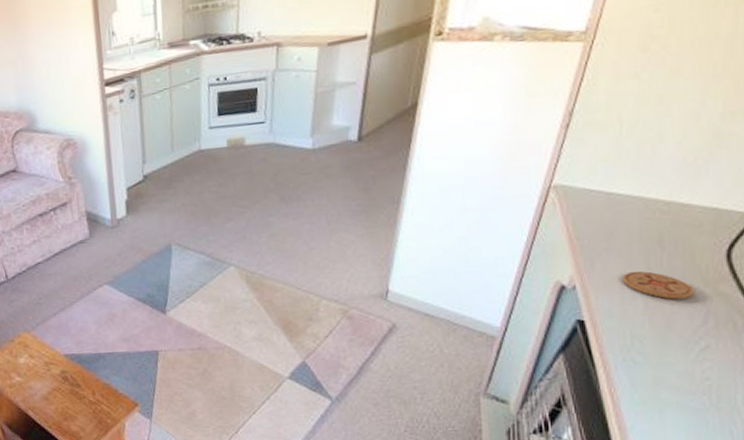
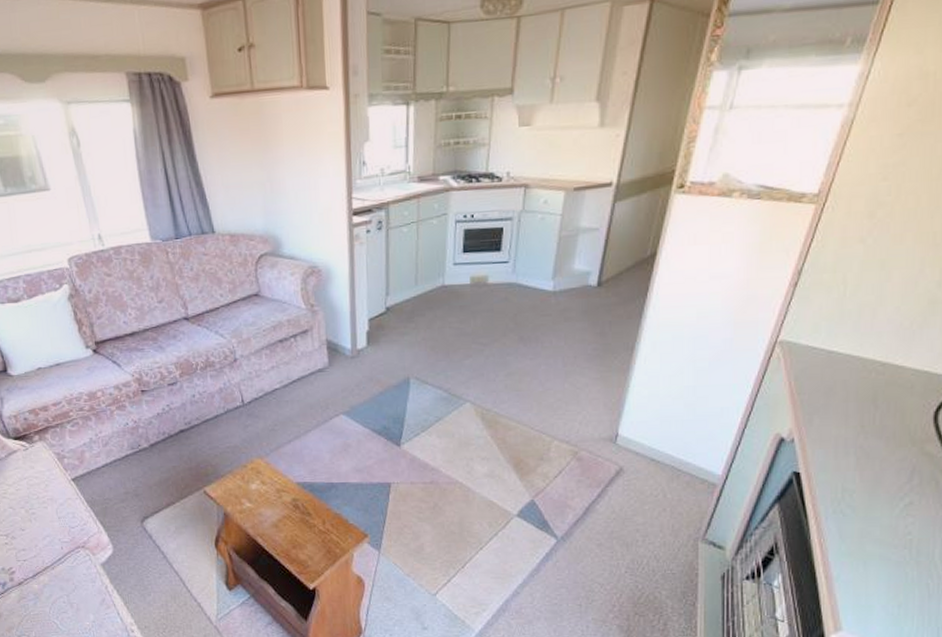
coaster: present [623,270,695,300] -> none [838,427,903,457]

